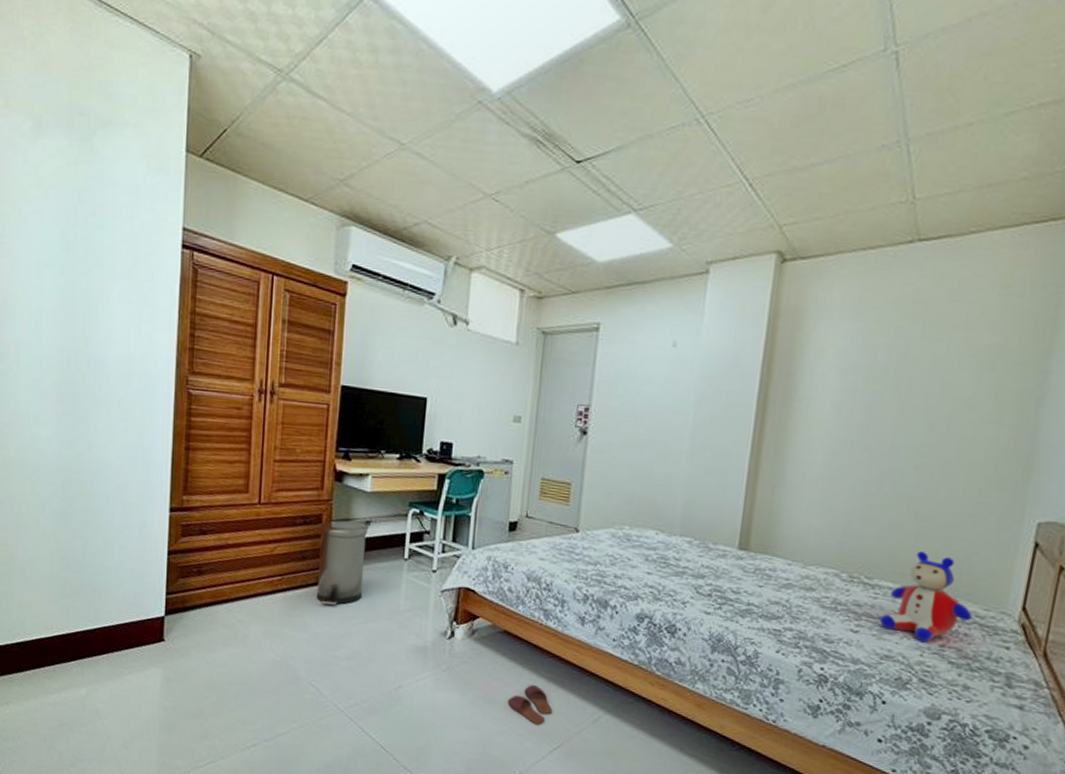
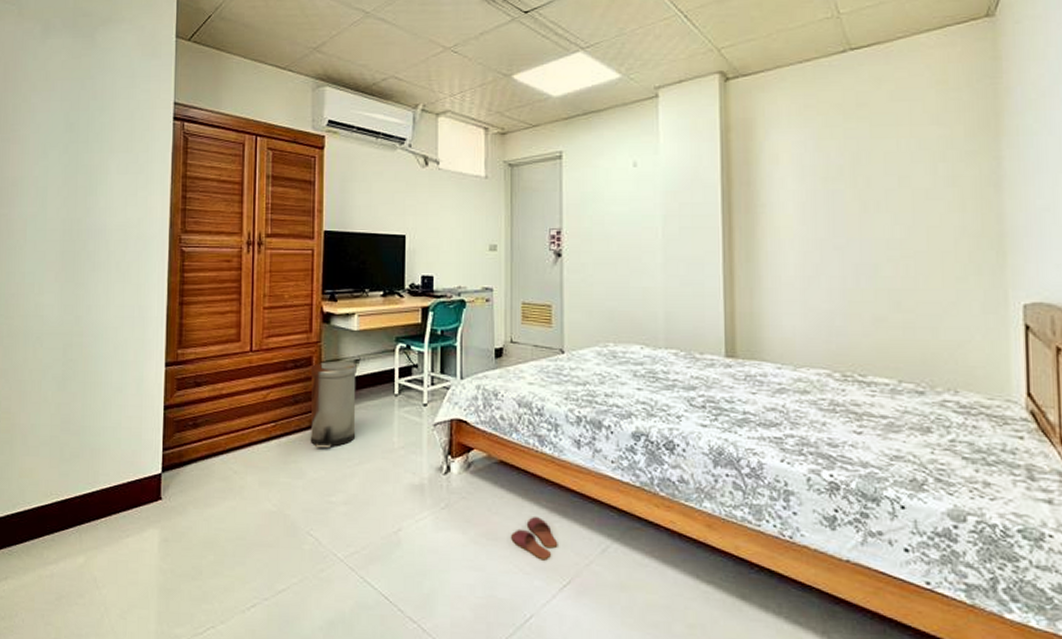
stuffed animal: present [879,551,973,643] -> none [881,344,977,439]

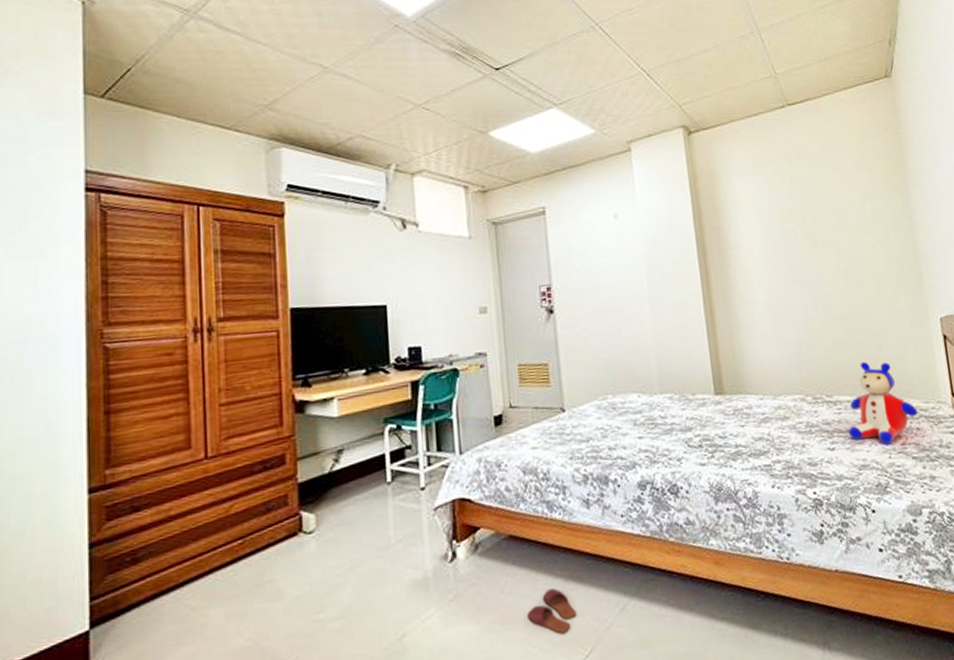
pedal bin: present [310,360,356,449] -> none [284,453,345,560]
stuffed animal: none [881,344,977,439] -> present [848,362,918,445]

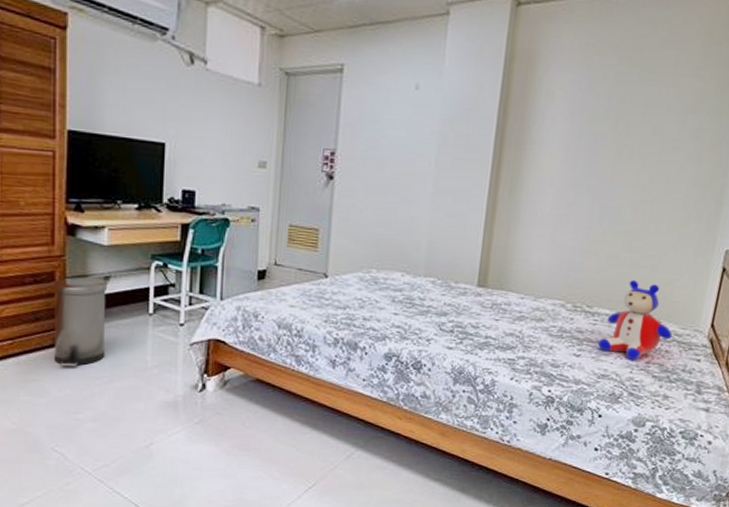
pedal bin: none [284,453,345,560] -> present [53,276,107,367]
slippers: present [527,587,577,634] -> none [263,428,307,467]

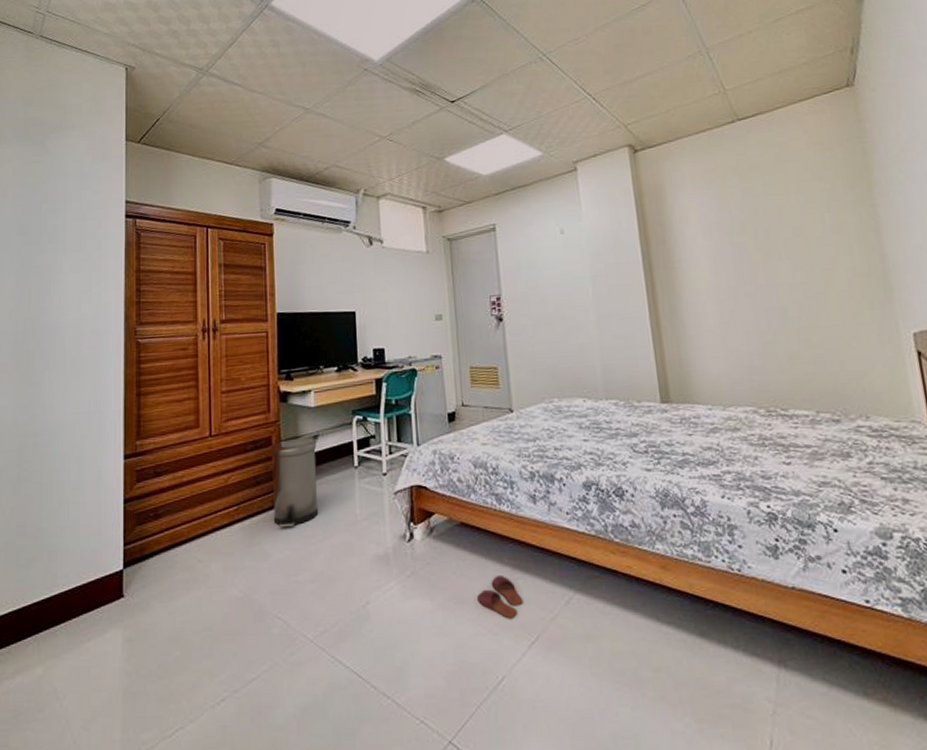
slippers: none [263,428,307,467] -> present [477,574,523,619]
stuffed animal: present [597,280,673,361] -> none [805,376,888,463]

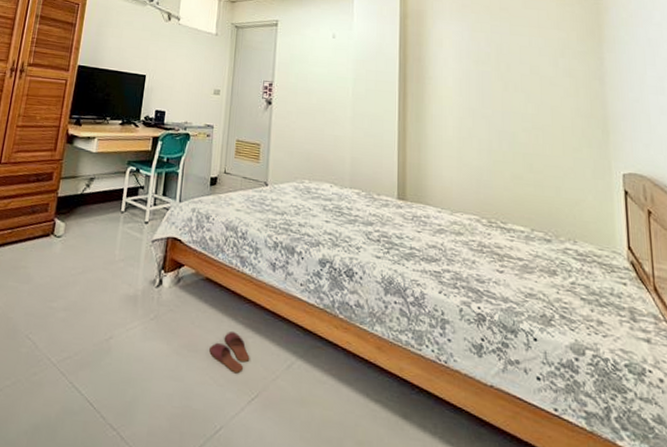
pedal bin: present [270,437,319,528] -> none [41,177,91,257]

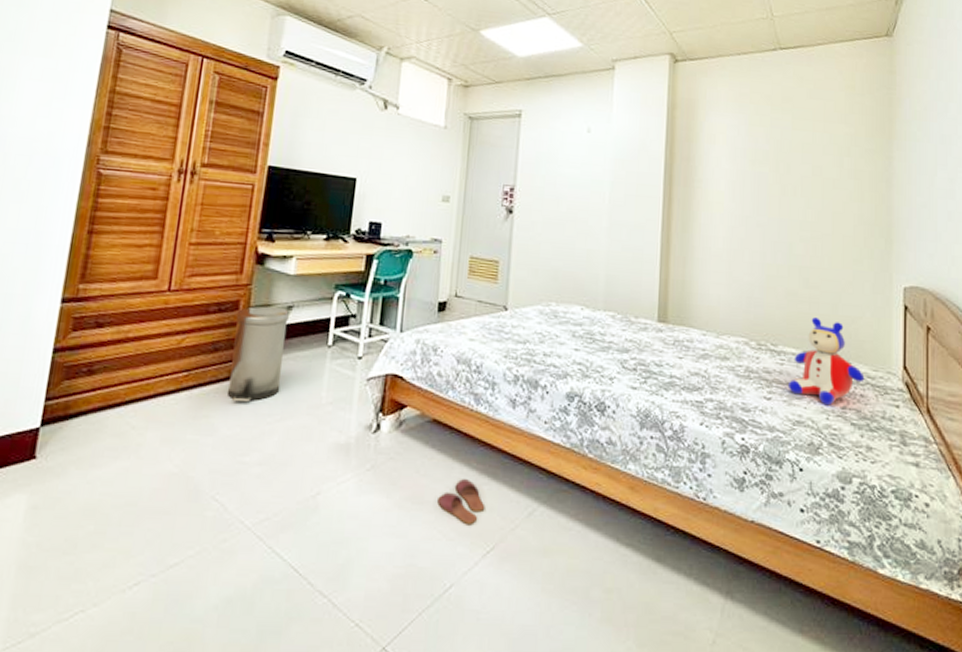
pedal bin: none [41,177,91,257] -> present [228,306,289,403]
stuffed animal: none [518,199,591,281] -> present [787,317,865,406]

